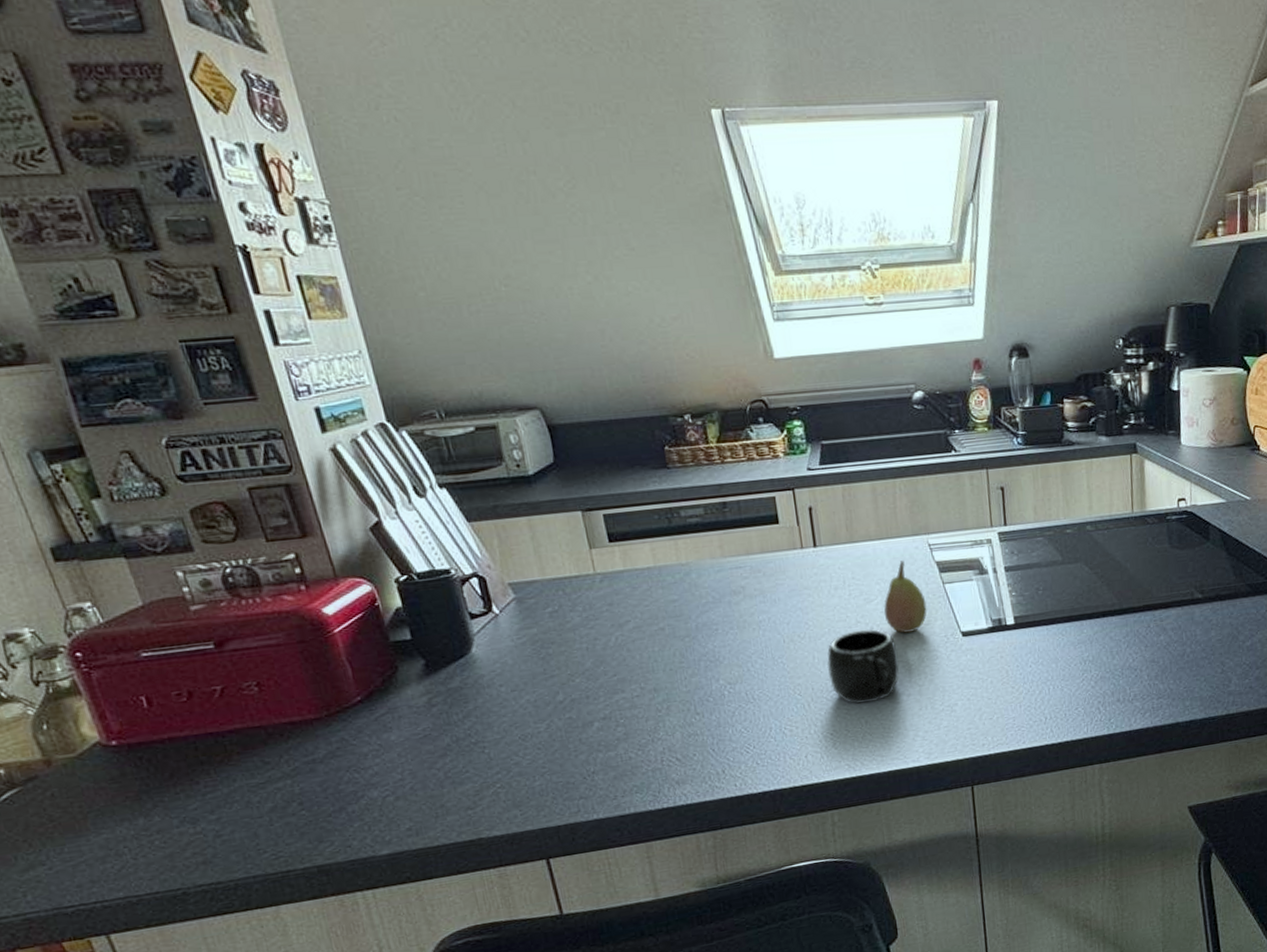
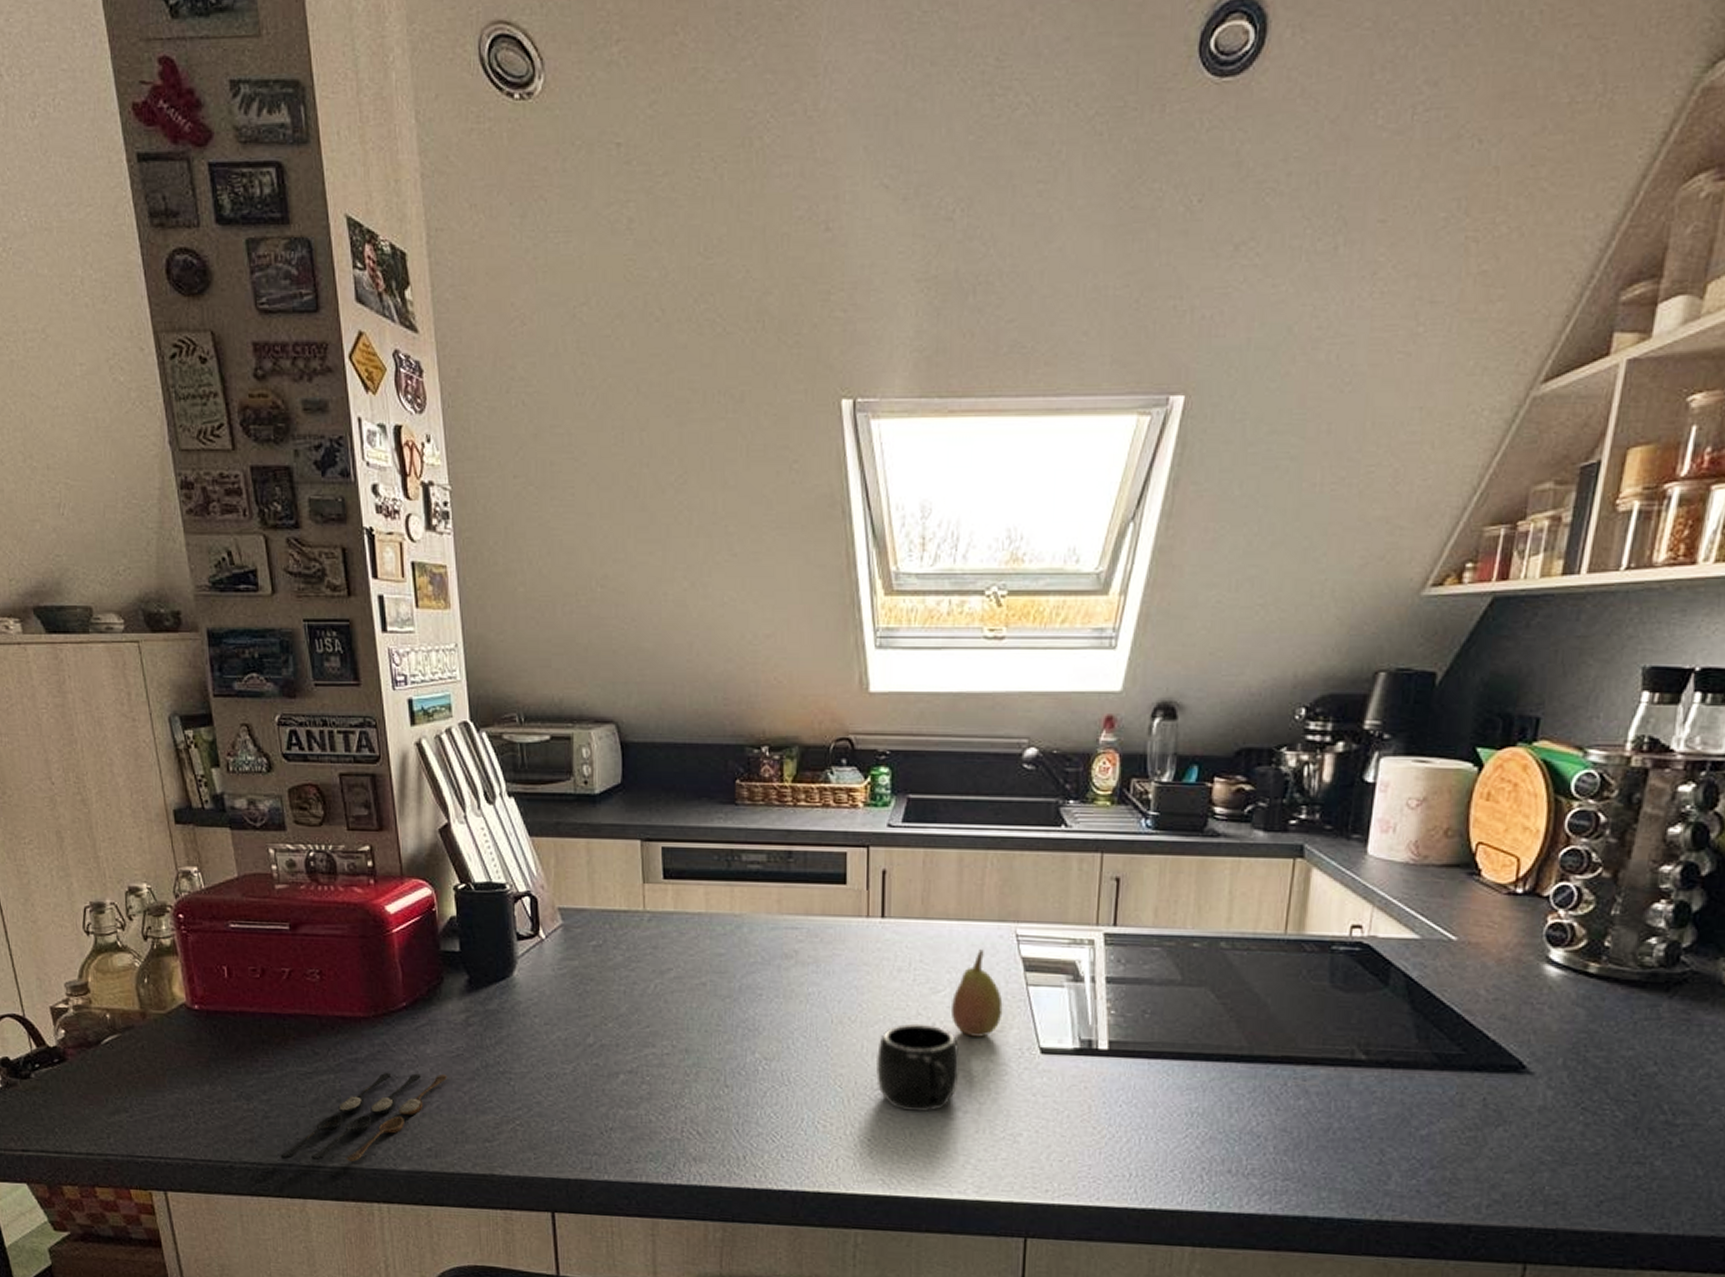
spoon: none [241,756,417,873] -> present [280,1072,447,1162]

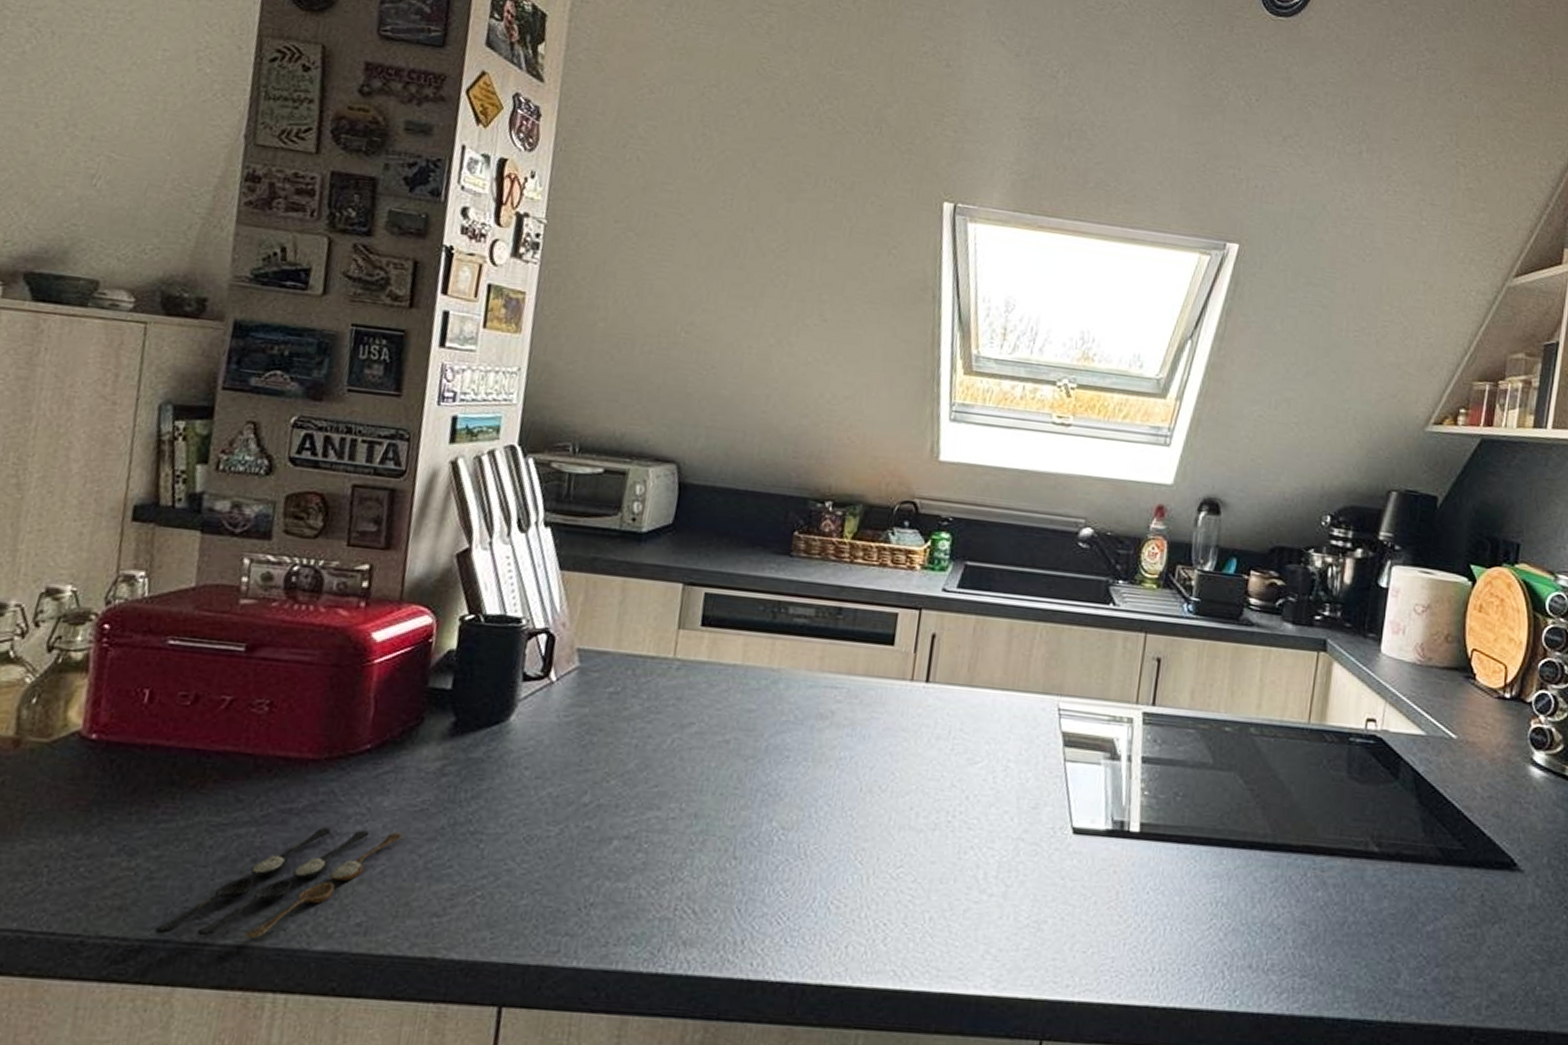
mug: present [875,1023,960,1113] -> none [901,795,991,895]
fruit: present [952,949,1003,1037] -> none [986,721,1040,814]

